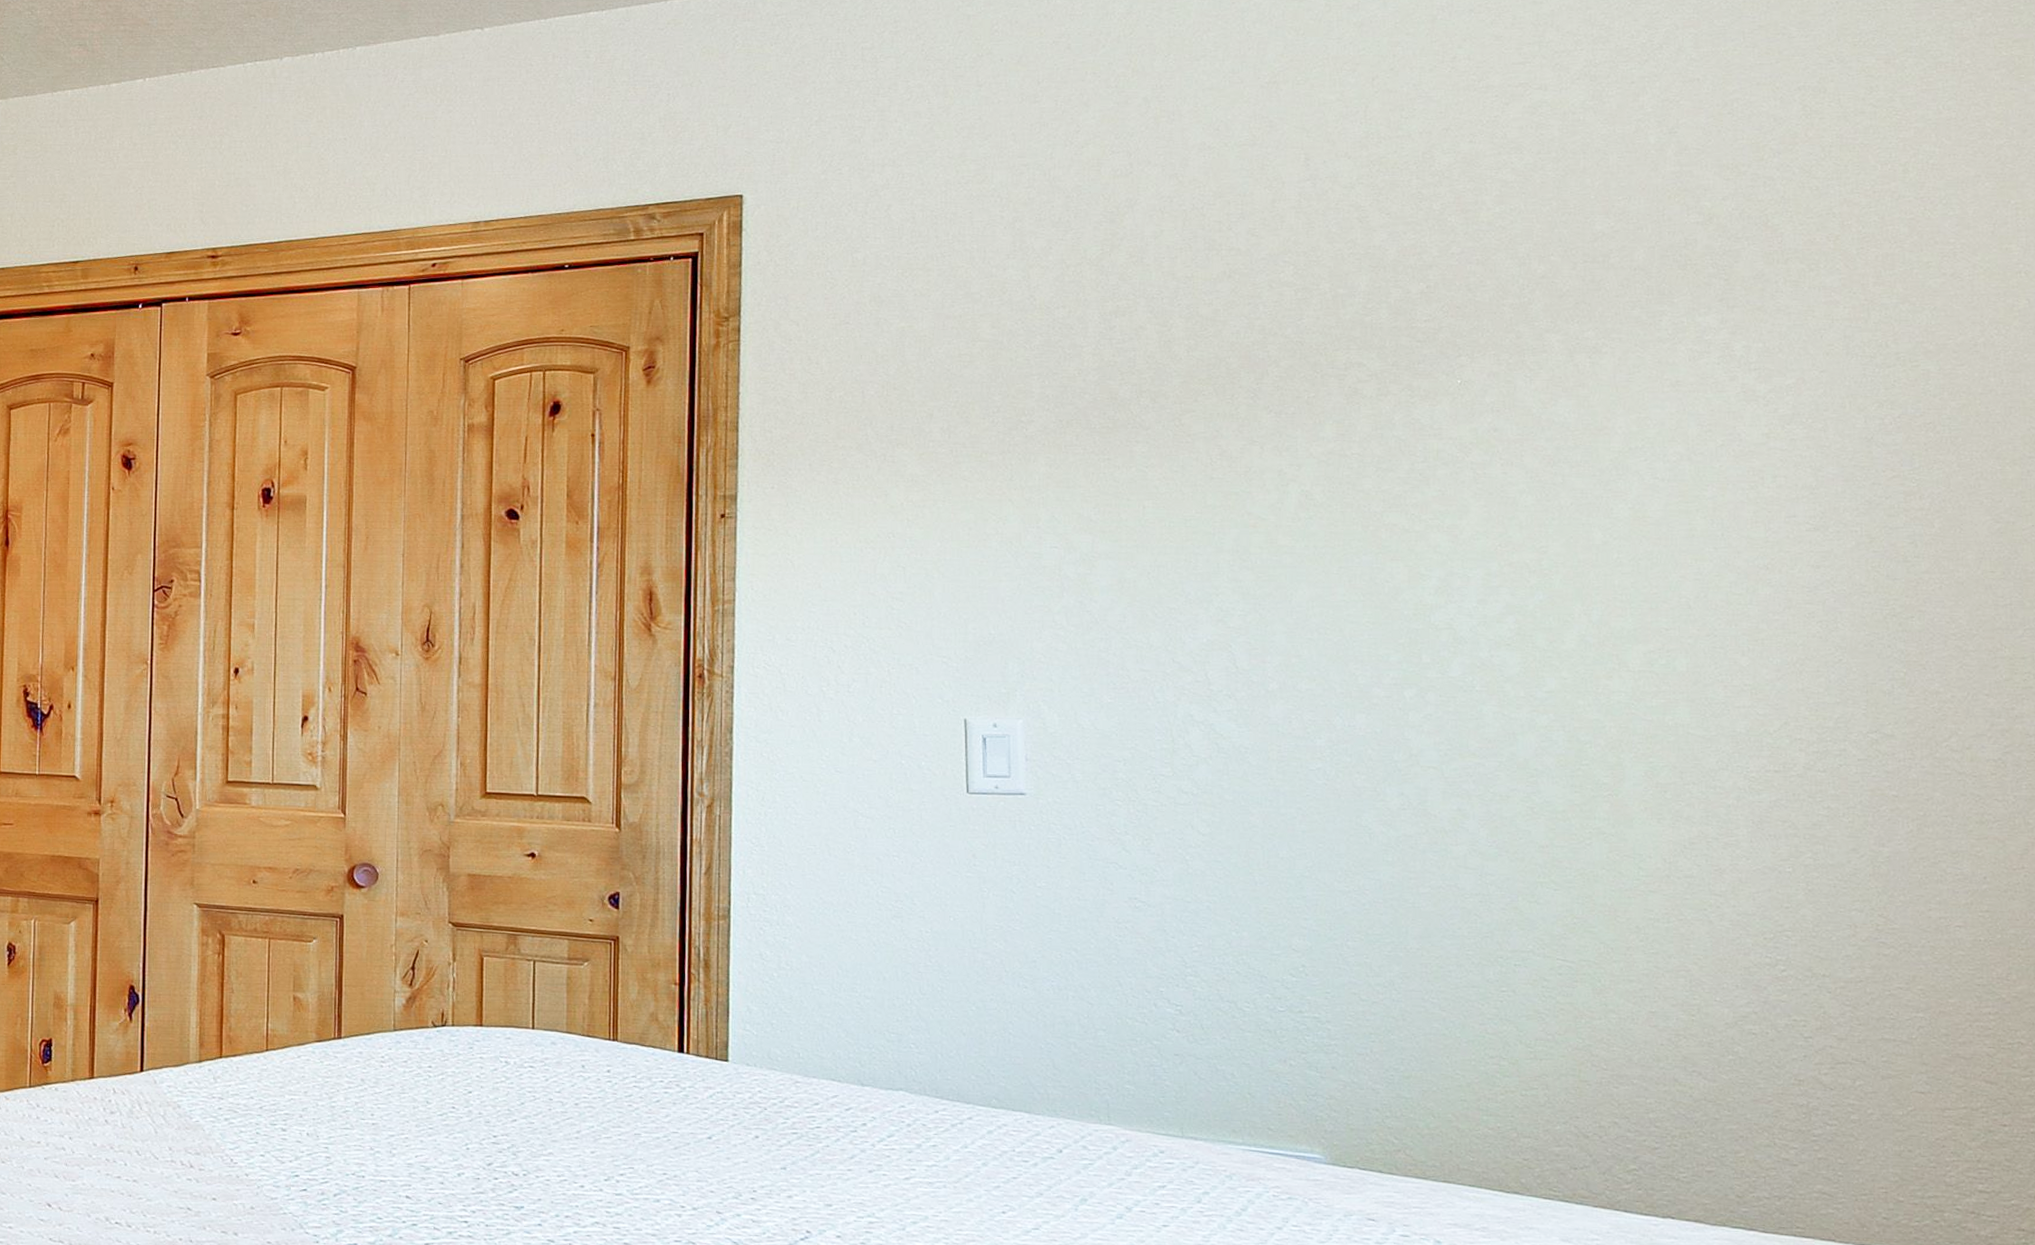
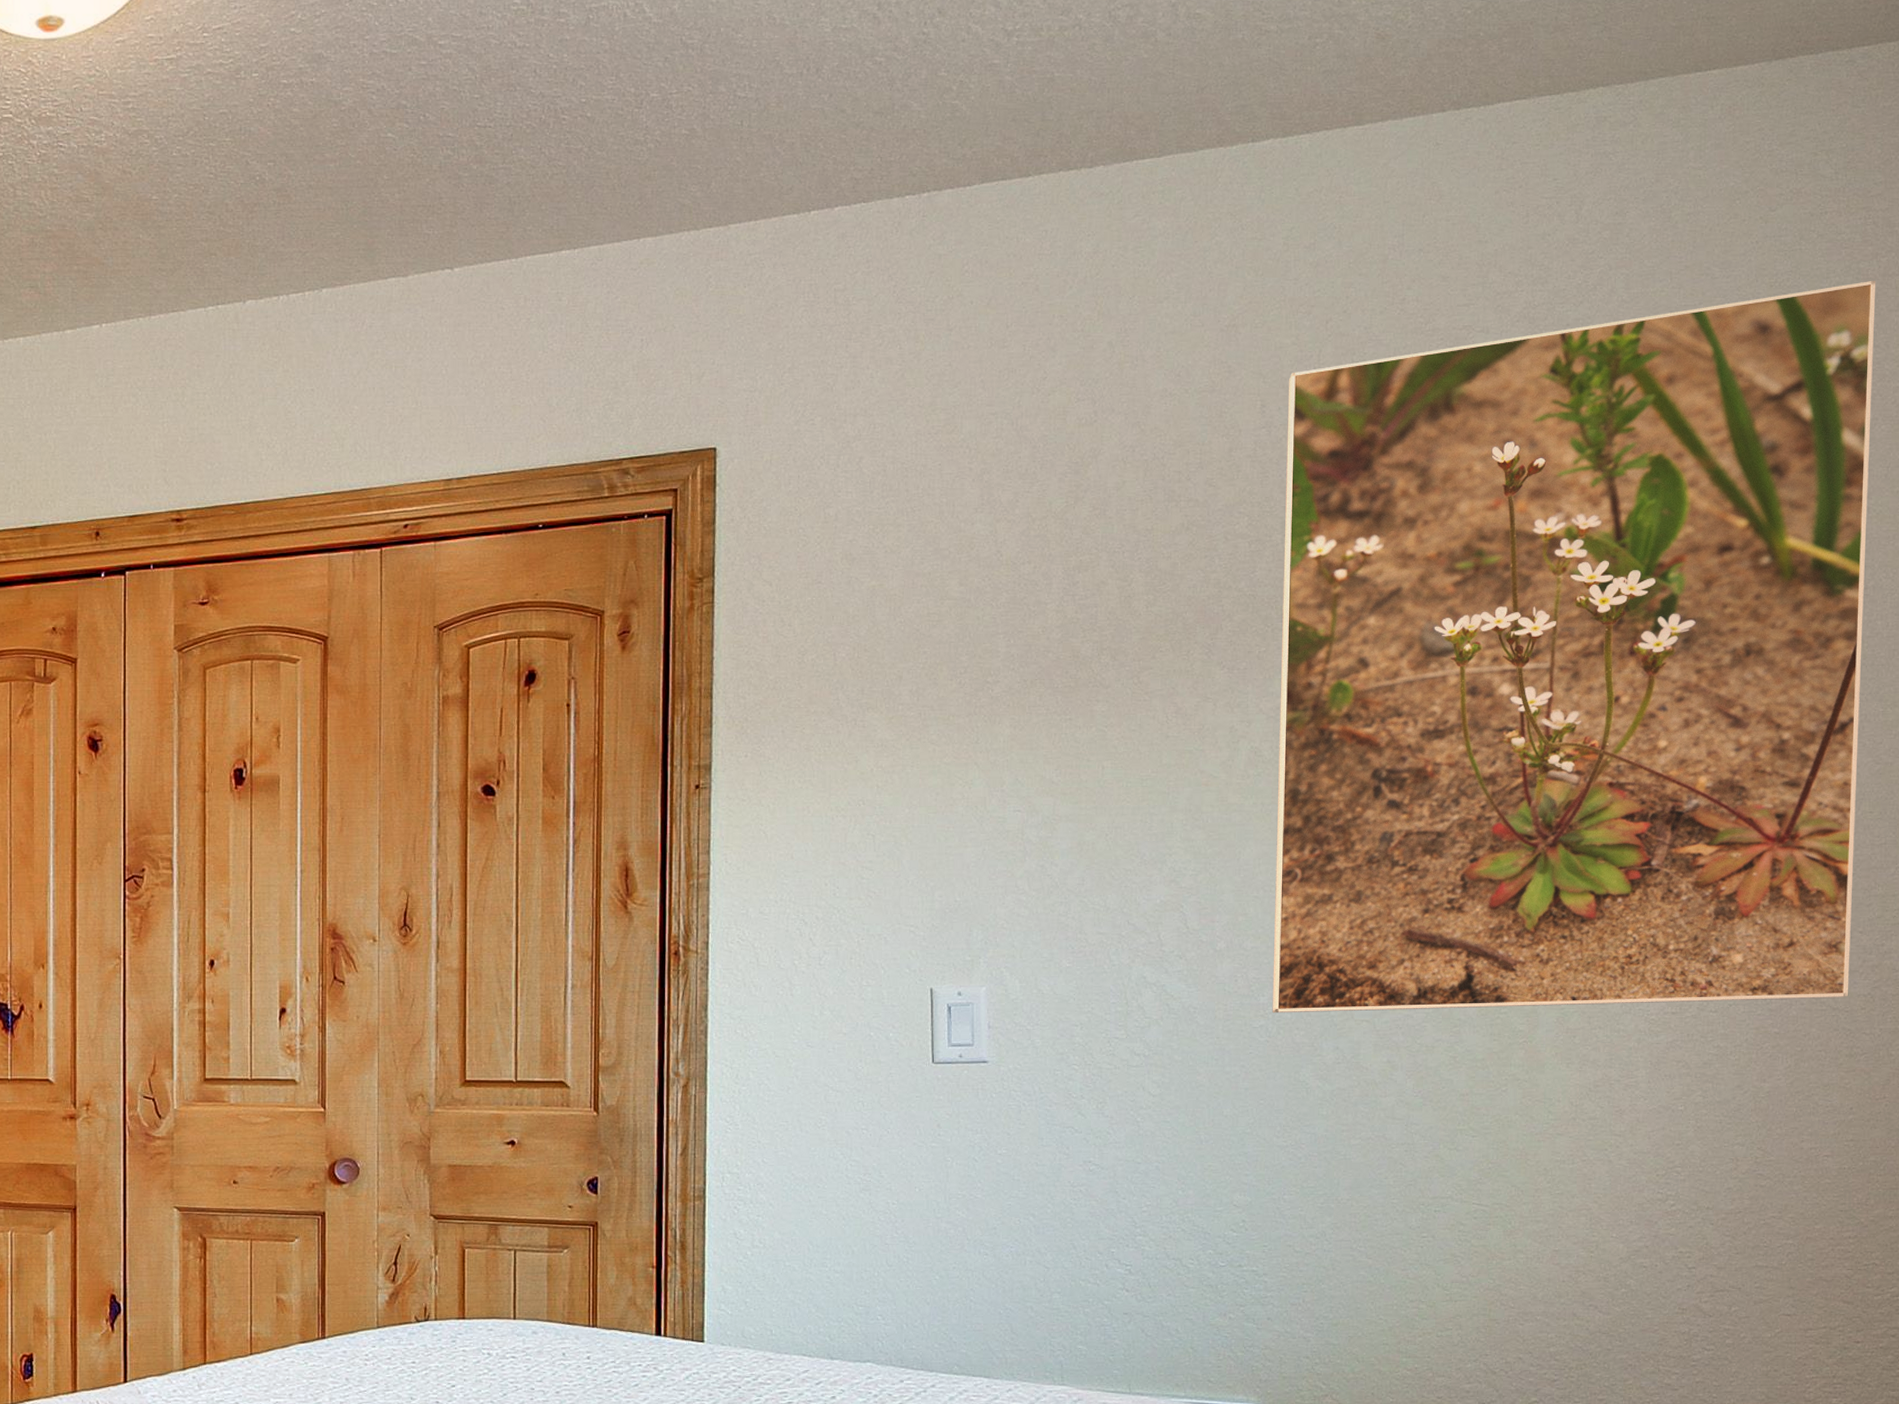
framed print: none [1330,39,1976,762] -> present [1272,280,1876,1014]

